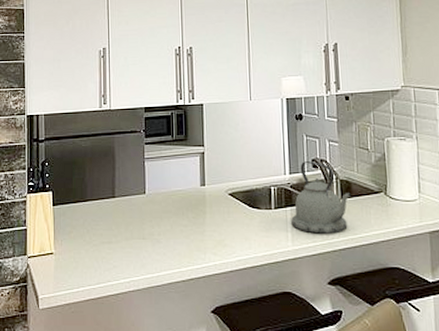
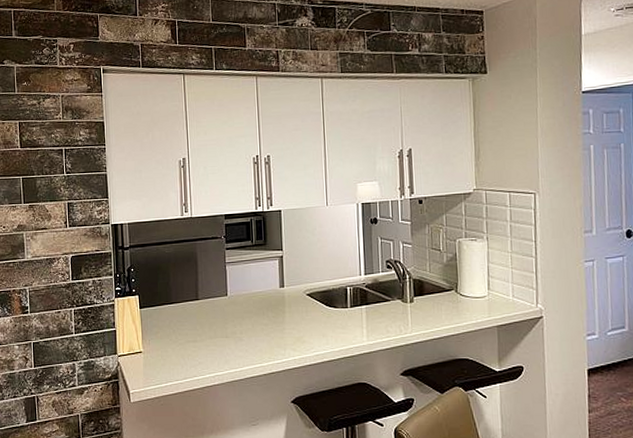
kettle: present [291,161,352,234] -> none [366,262,424,330]

